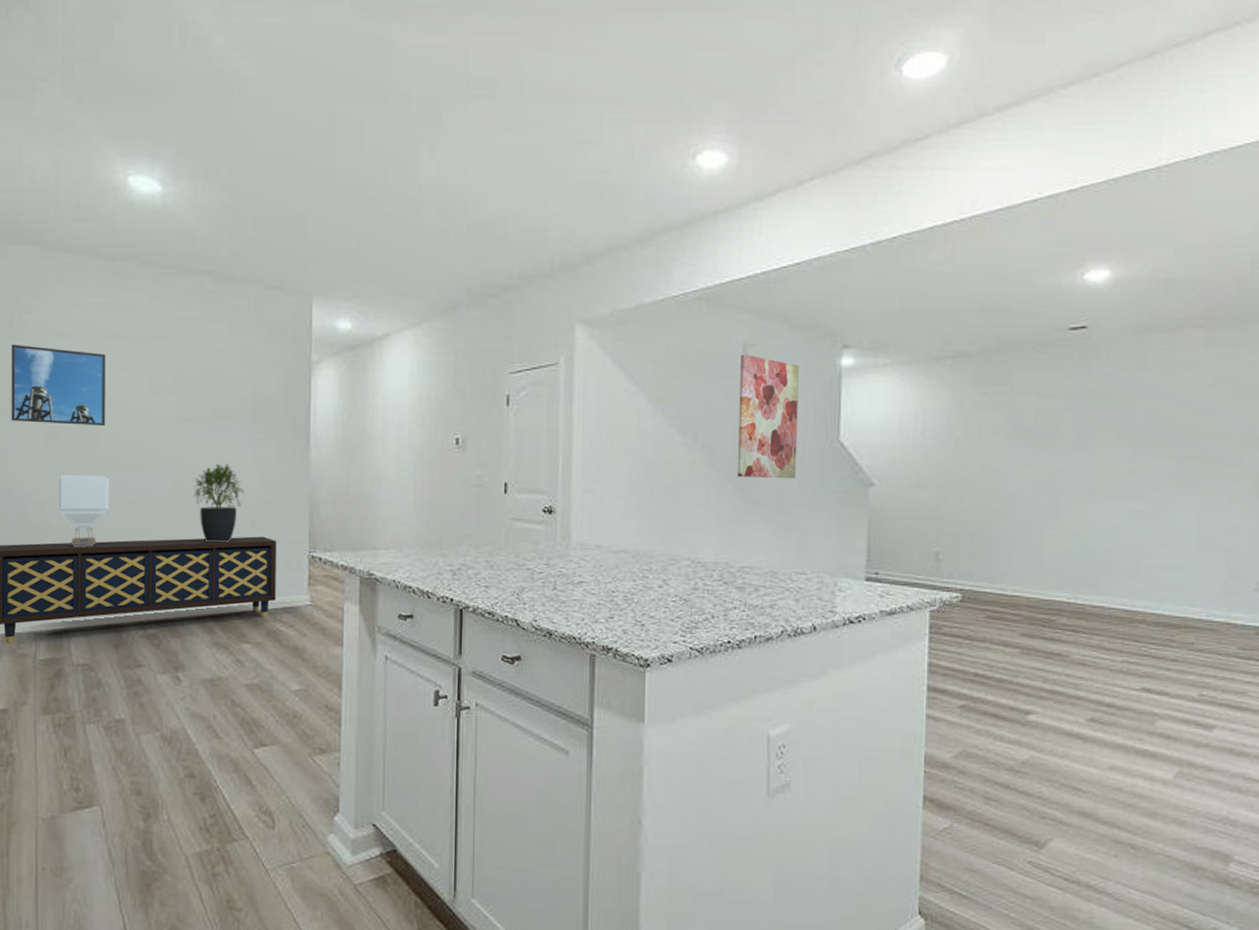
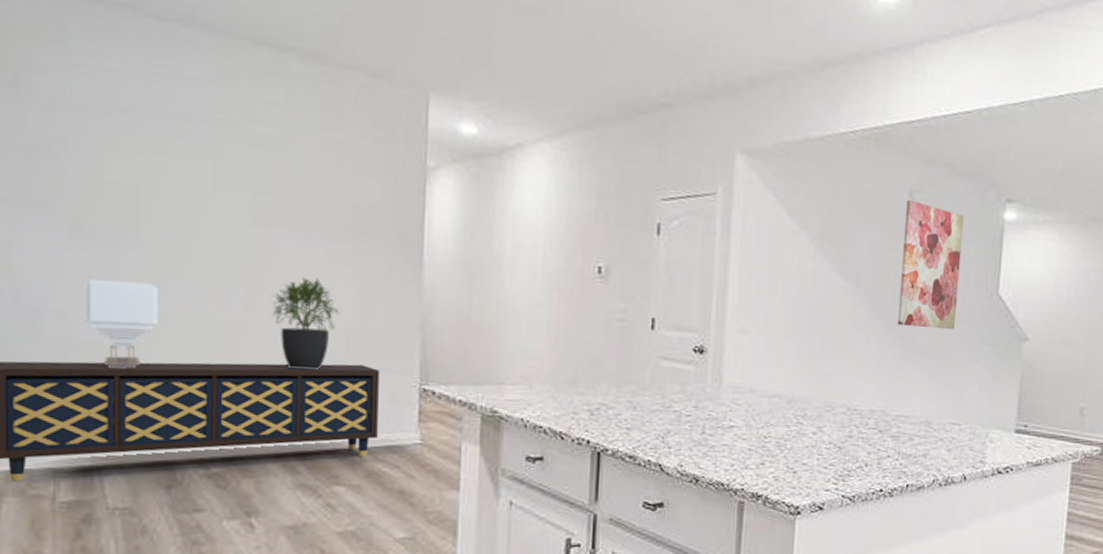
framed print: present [11,345,106,427] -> none [16,112,153,224]

